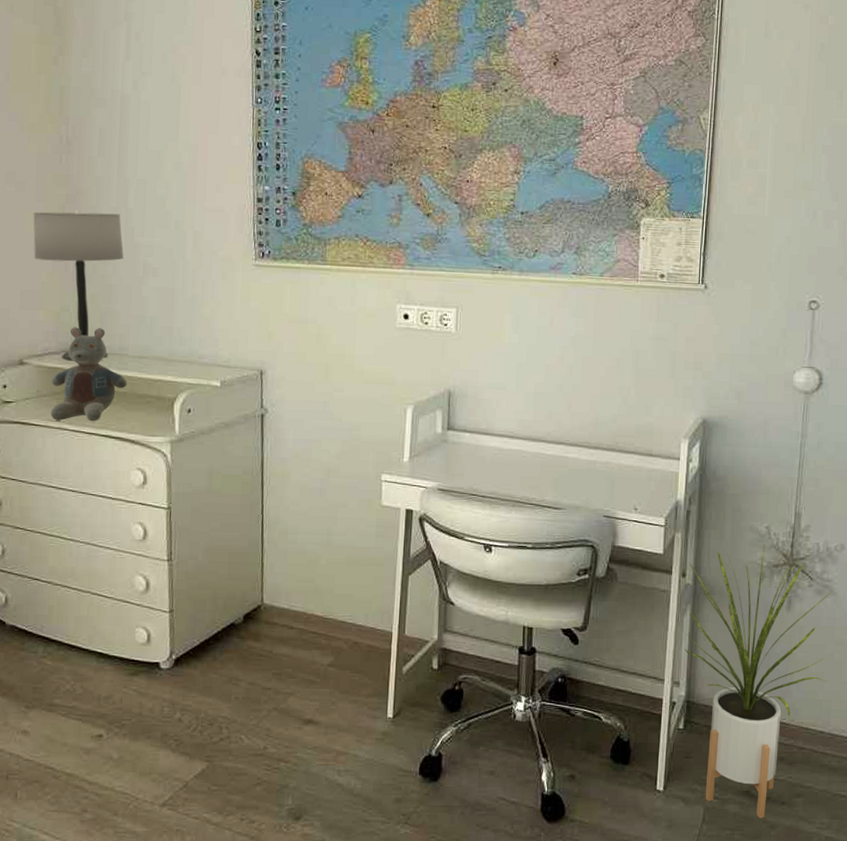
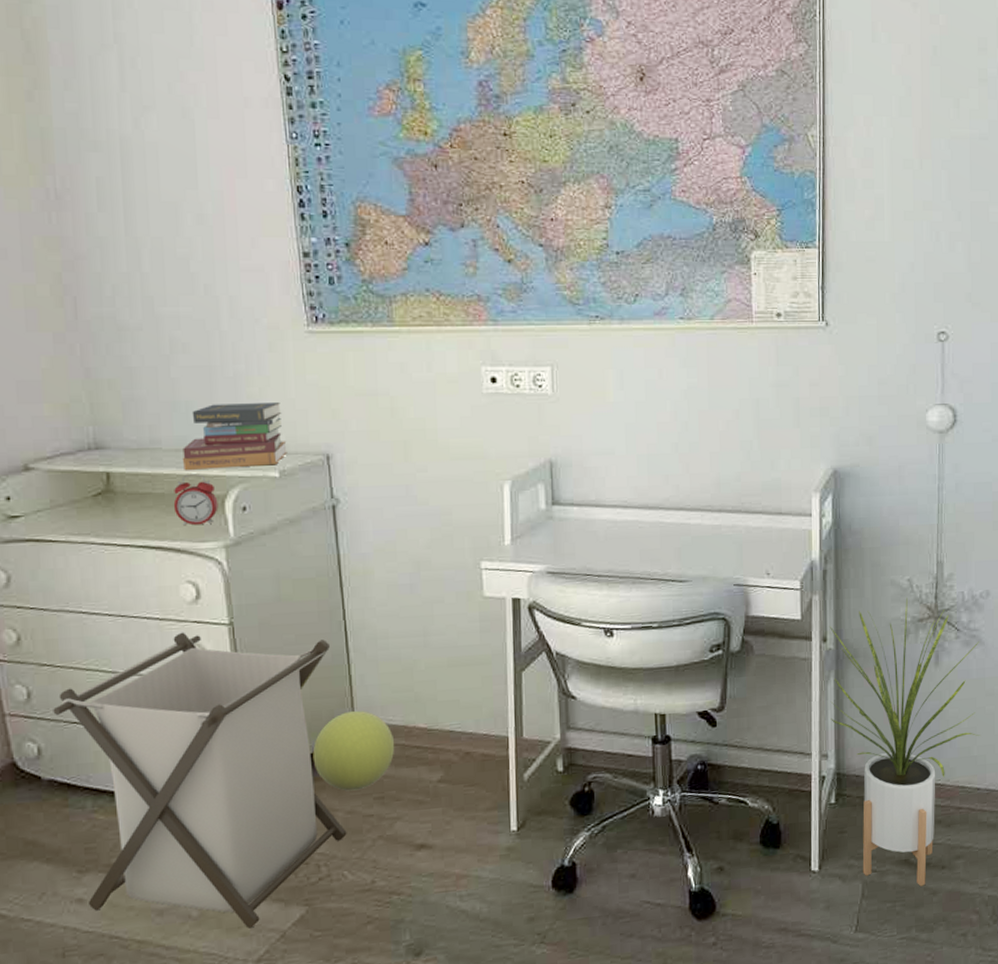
laundry basket: none [20,511,248,775] -> present [53,632,347,928]
table lamp: present [33,209,124,361] -> none [21,278,145,462]
stuffed animal: present [50,327,127,422] -> none [67,419,164,534]
alarm clock: none [132,378,169,422] -> present [173,474,218,526]
books: none [144,321,229,376] -> present [183,403,287,471]
ball: none [225,594,295,665] -> present [312,710,395,791]

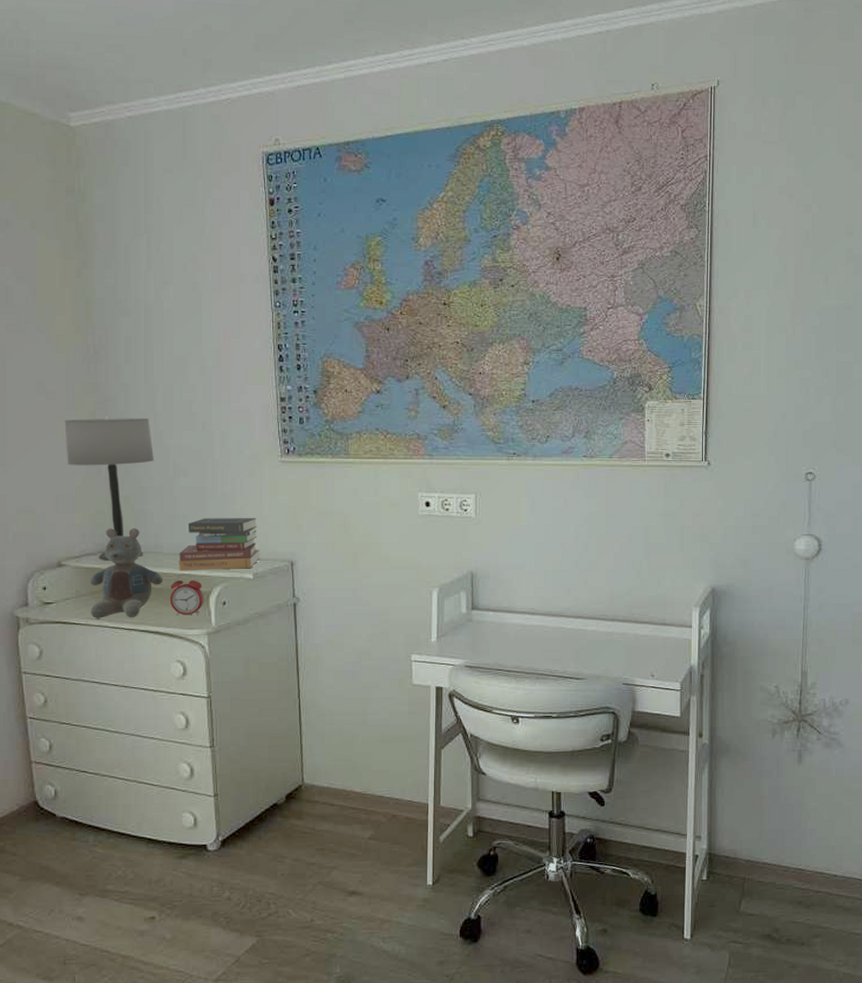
table lamp: none [21,278,145,462] -> present [64,415,155,561]
laundry basket: present [53,632,347,928] -> none [68,702,293,952]
stuffed animal: none [67,419,164,534] -> present [89,528,163,618]
ball: present [312,710,395,791] -> none [268,774,335,842]
house plant: present [829,597,980,886] -> none [704,702,838,960]

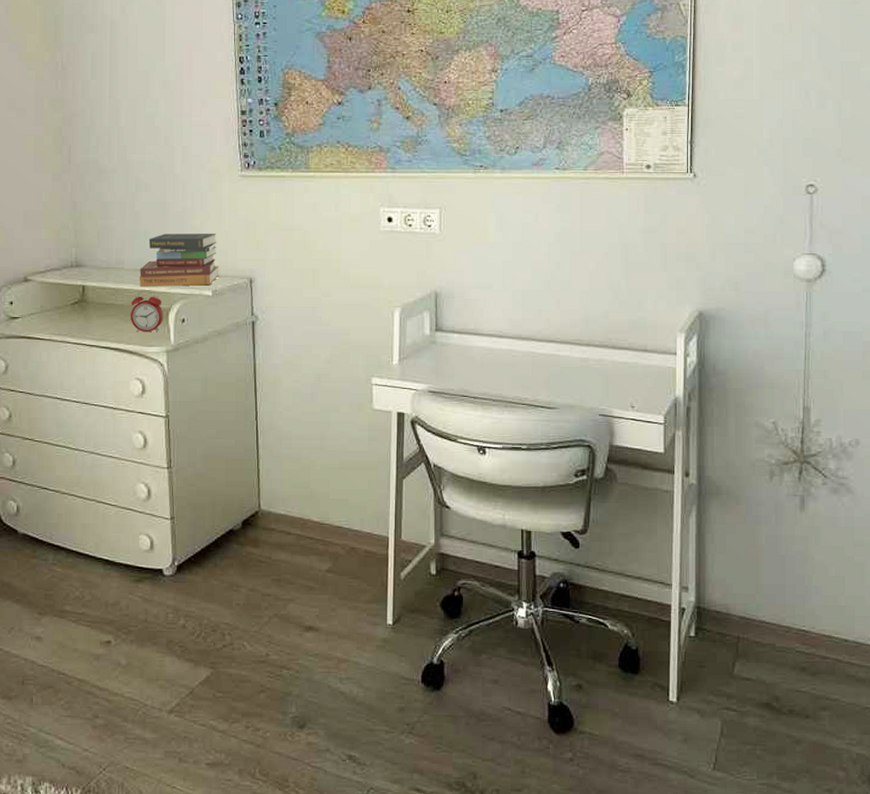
table lamp: present [64,415,155,561] -> none [33,131,118,276]
stuffed animal: present [89,528,163,618] -> none [53,243,124,334]

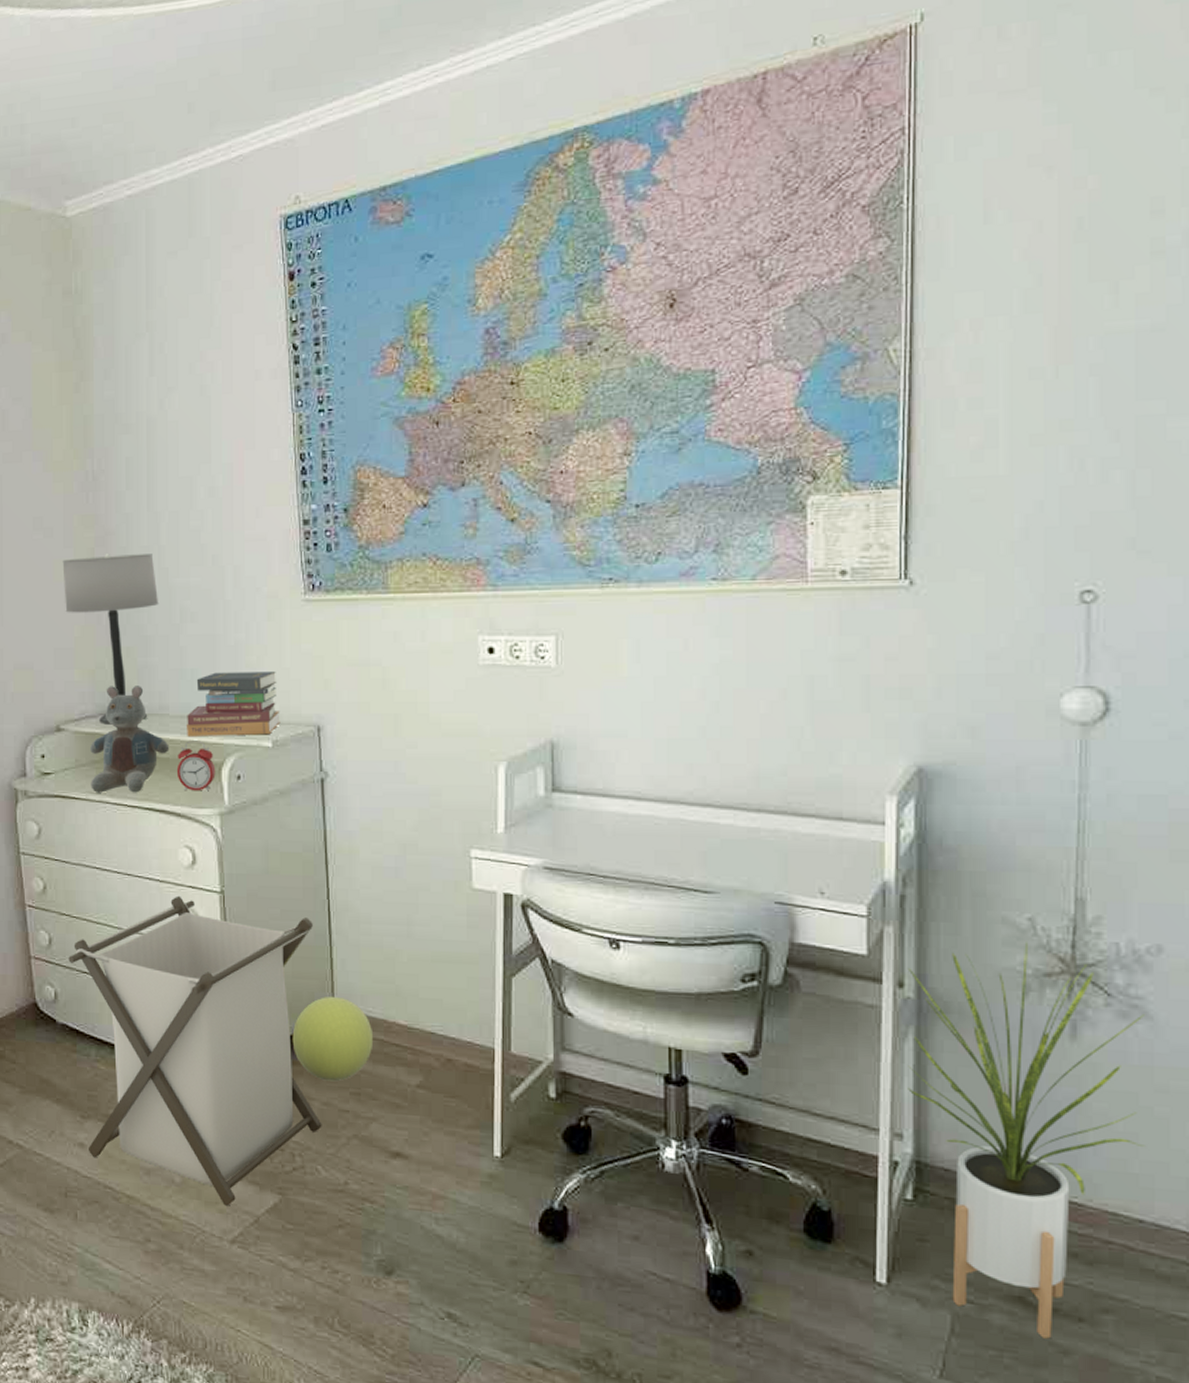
laundry basket: none [30,420,248,682] -> present [68,895,322,1206]
table lamp: none [33,131,118,276] -> present [62,552,159,725]
stuffed animal: none [53,243,124,334] -> present [89,686,170,793]
ball: none [224,500,292,571] -> present [292,996,374,1082]
house plant: none [691,440,848,733] -> present [907,942,1145,1339]

